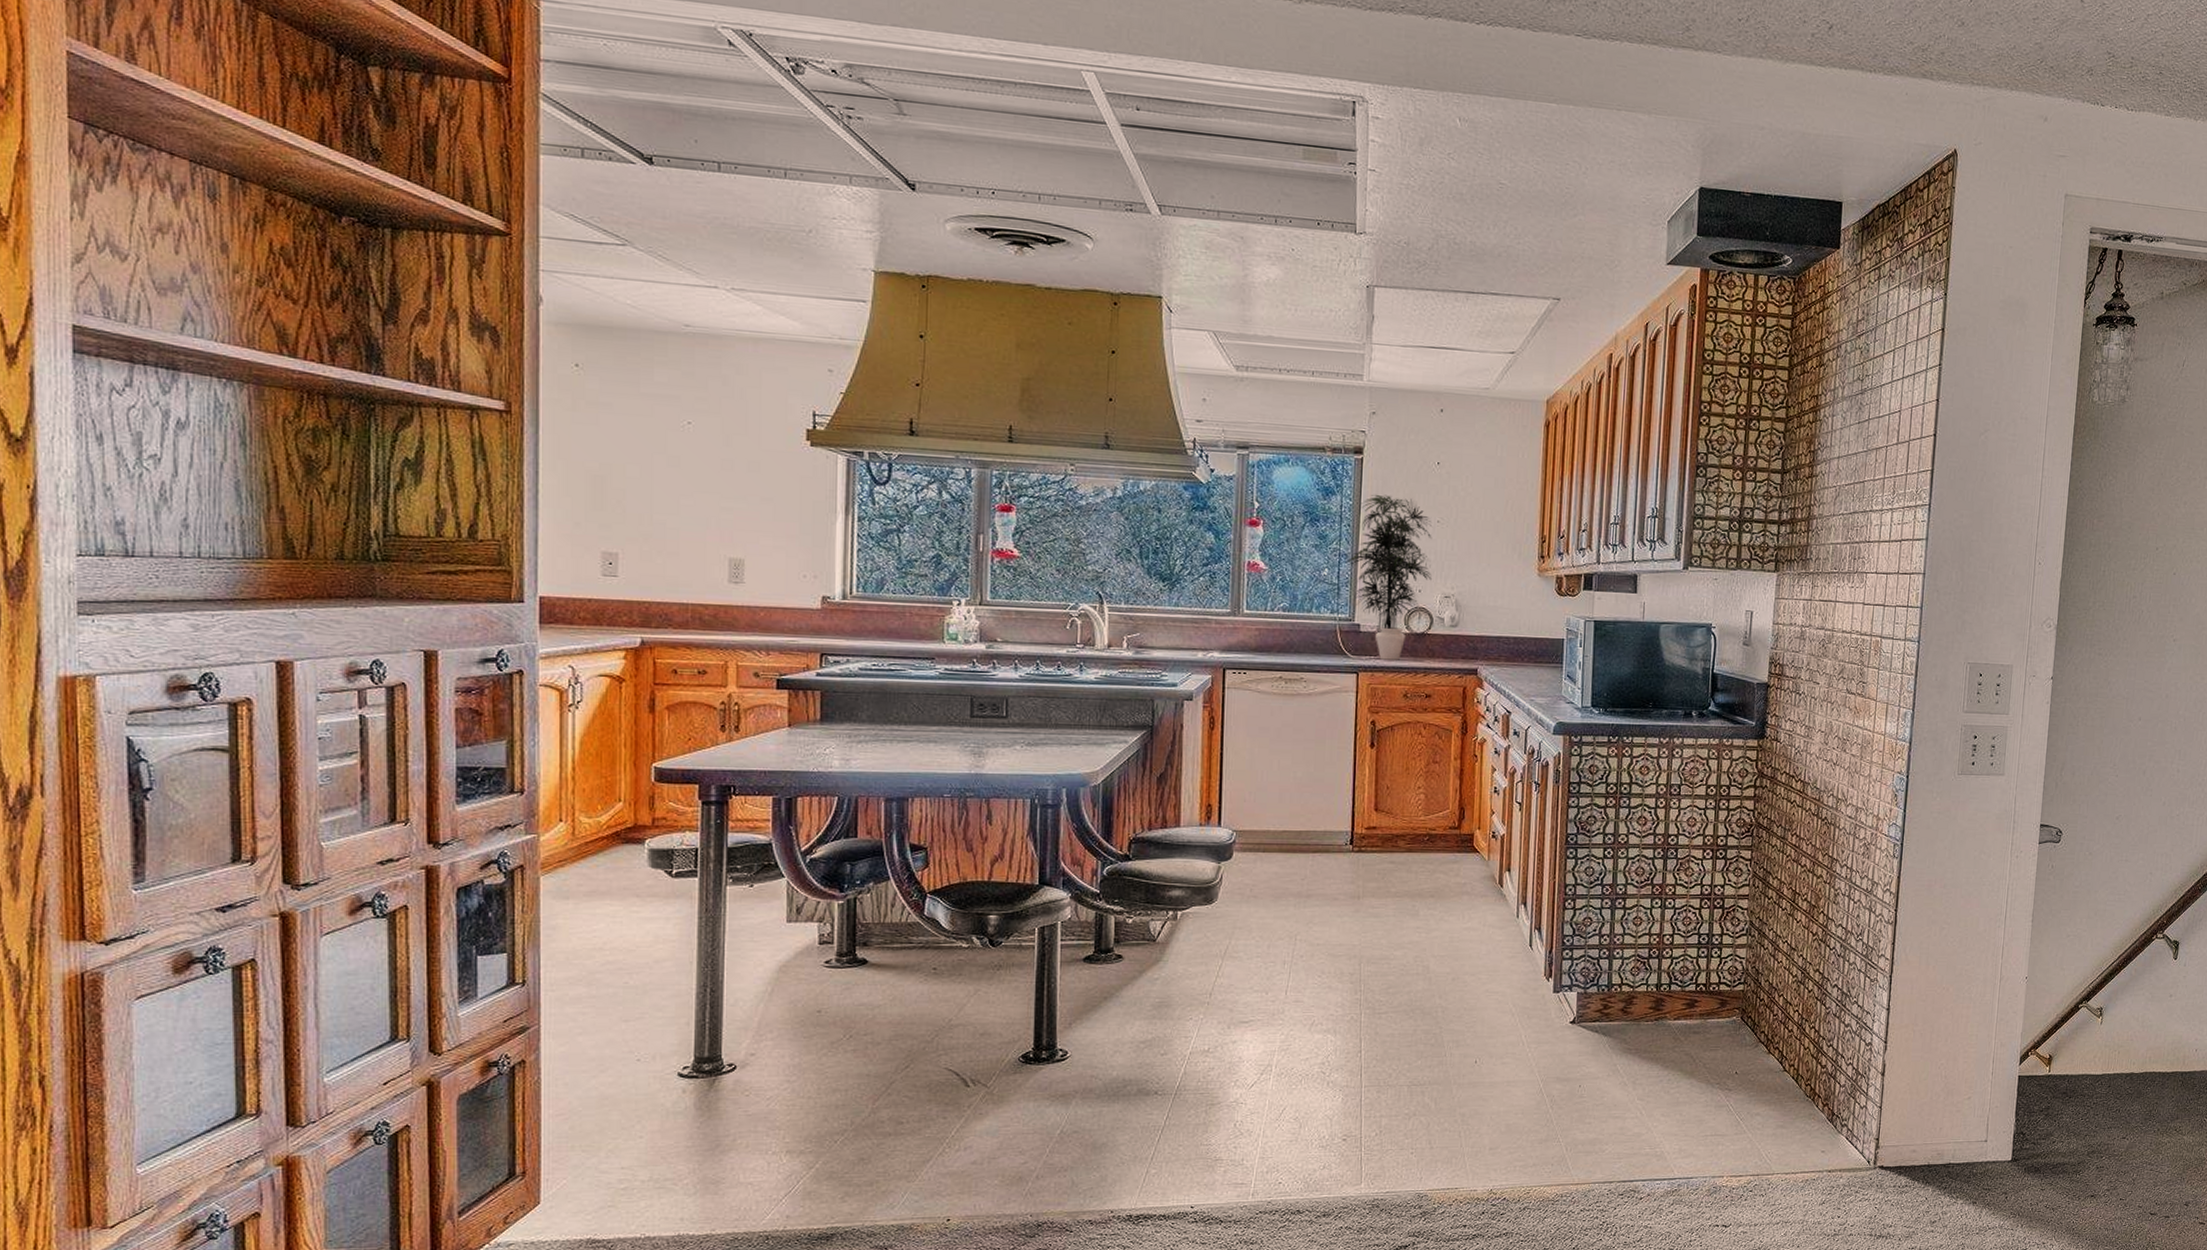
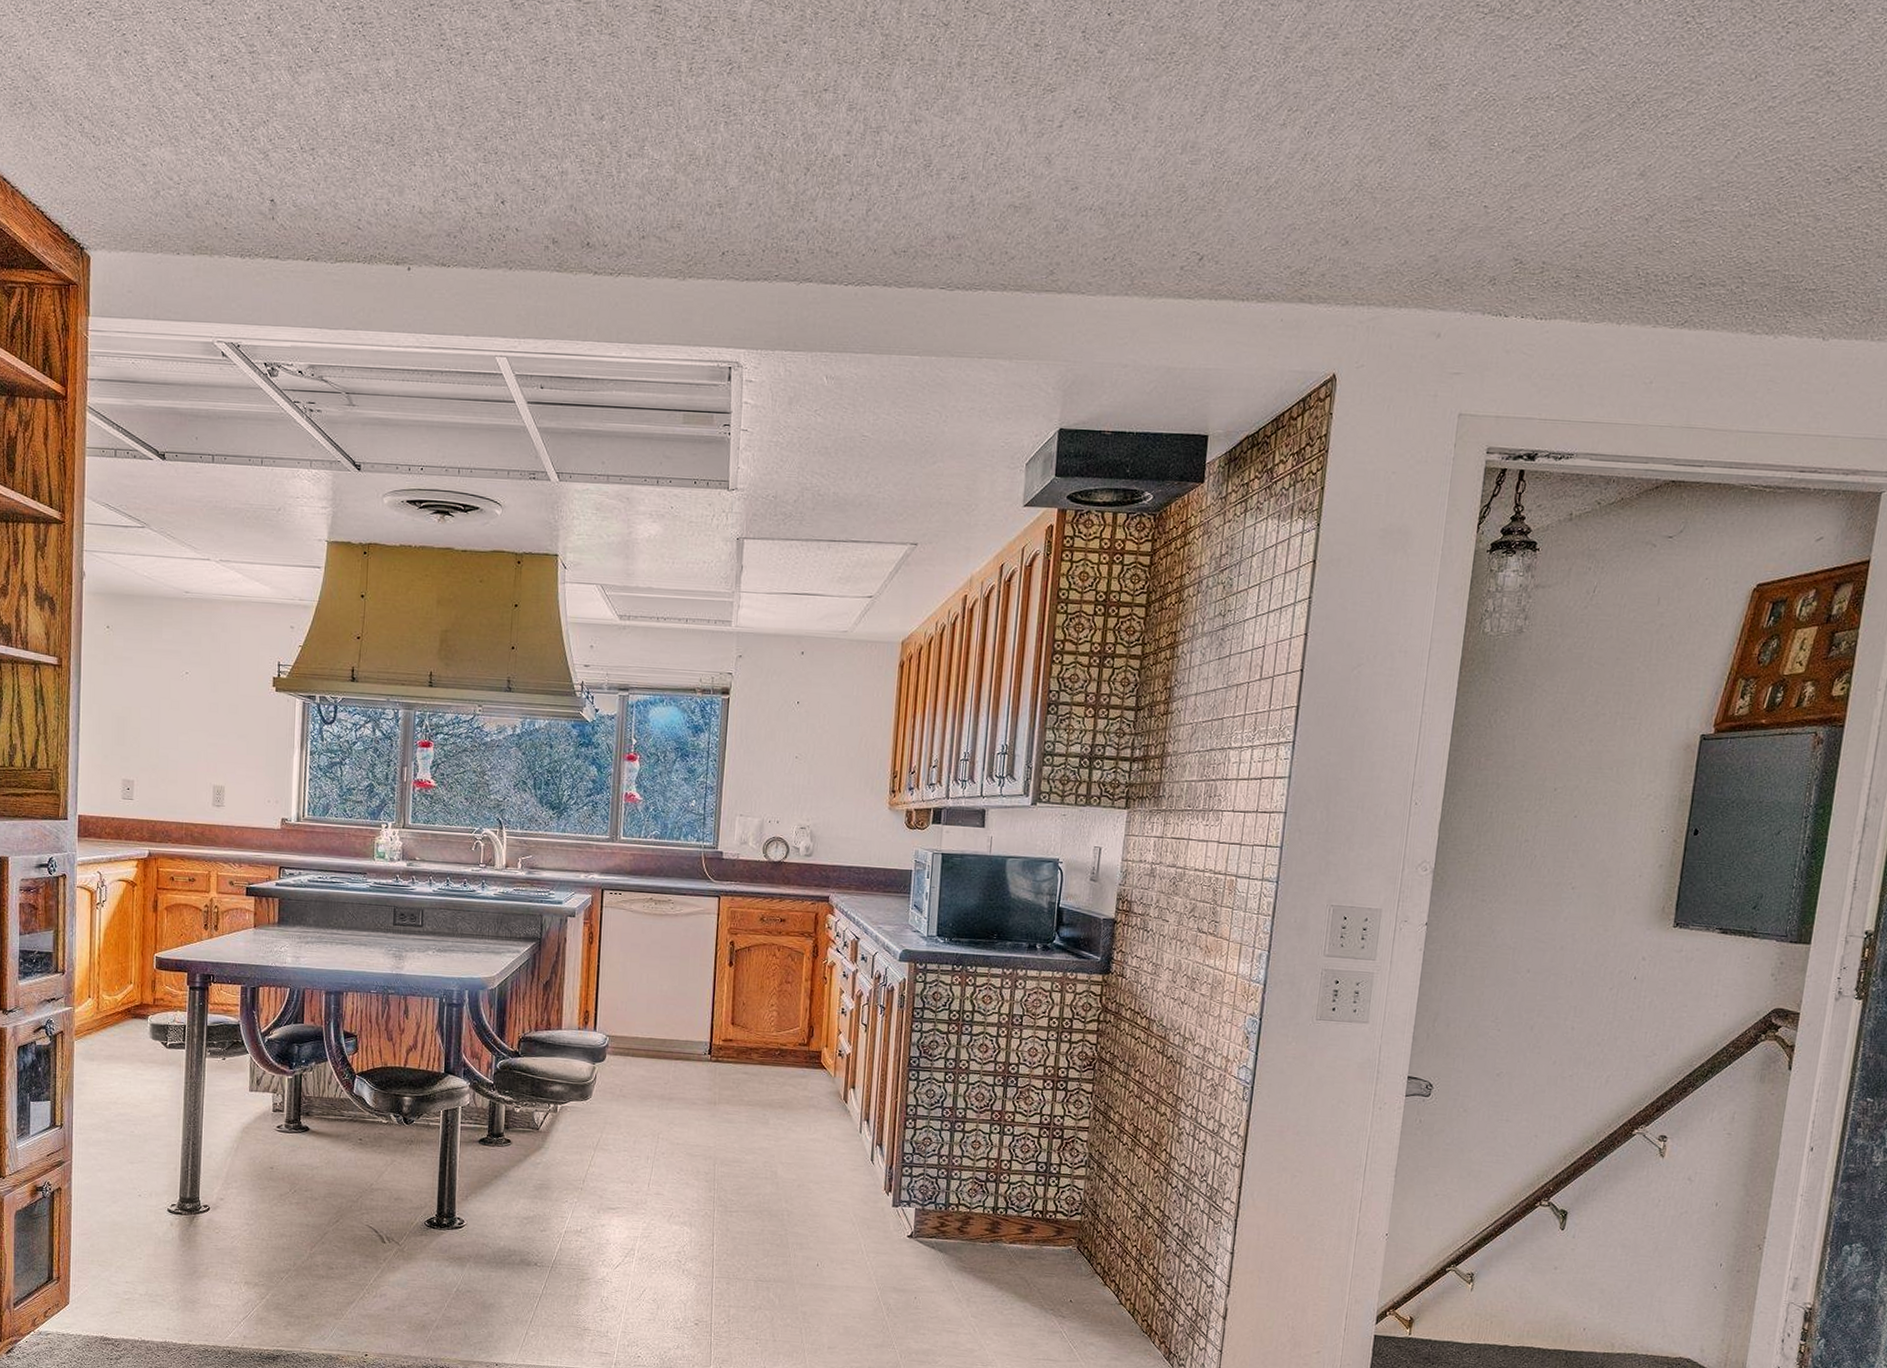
plant: present [1347,494,1433,660] -> none [713,731,791,886]

